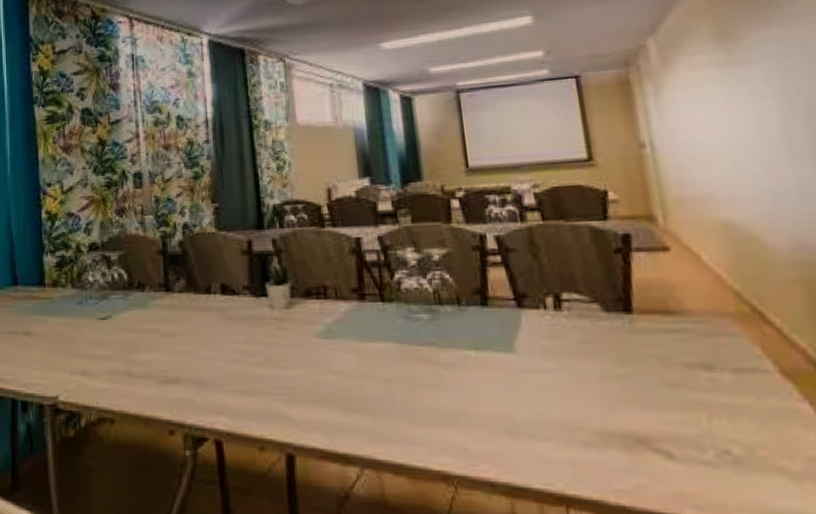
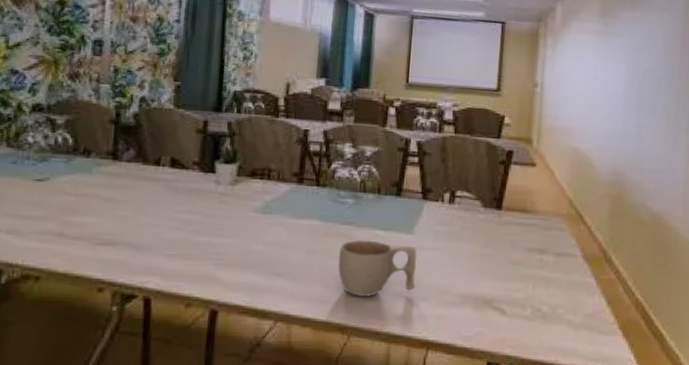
cup: none [423,363,532,437] -> present [338,240,418,298]

